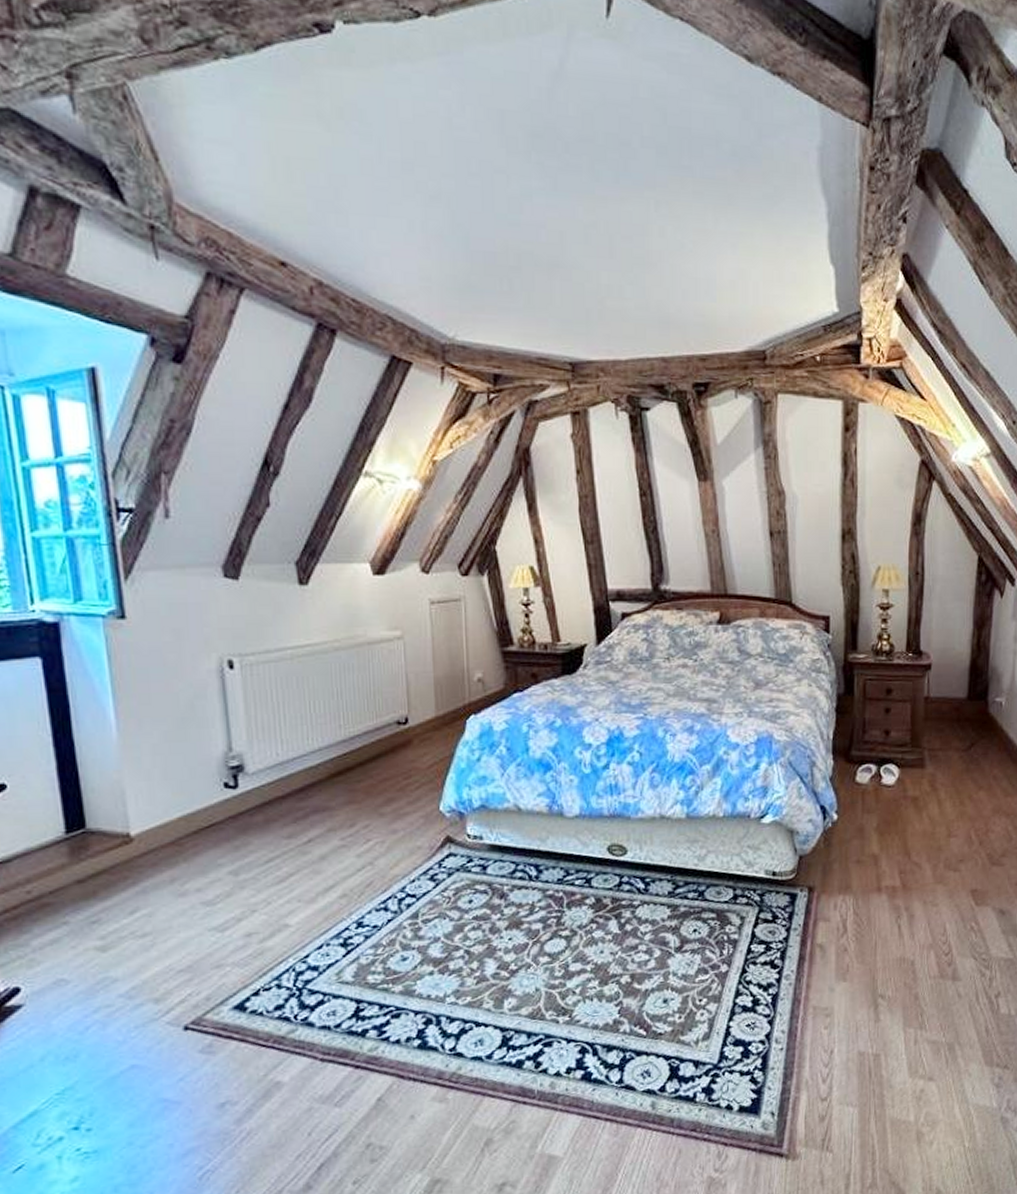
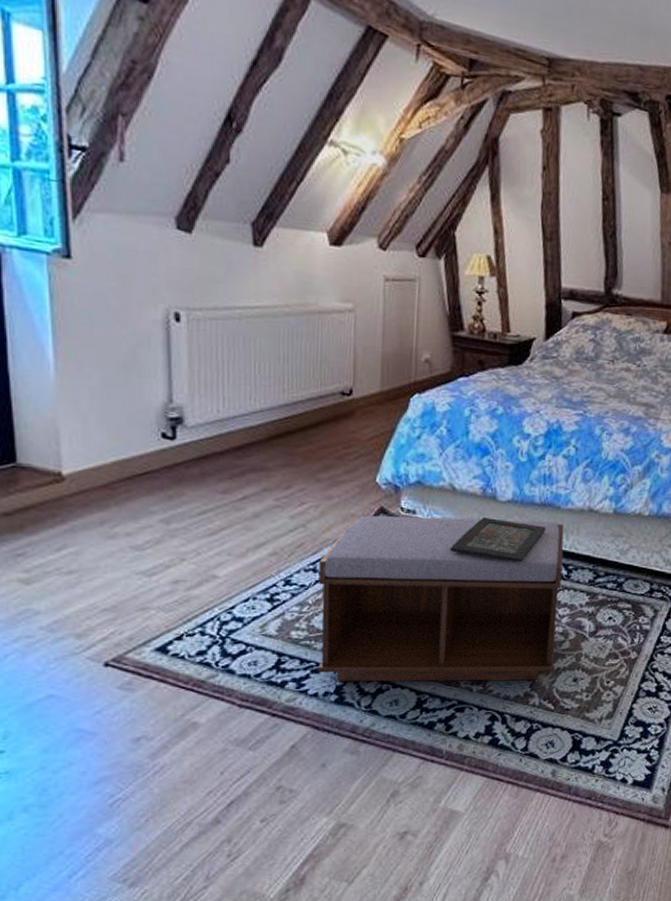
bench: none [390,833,642,1026] -> present [318,515,564,682]
decorative box: none [520,835,618,880] -> present [449,516,547,563]

